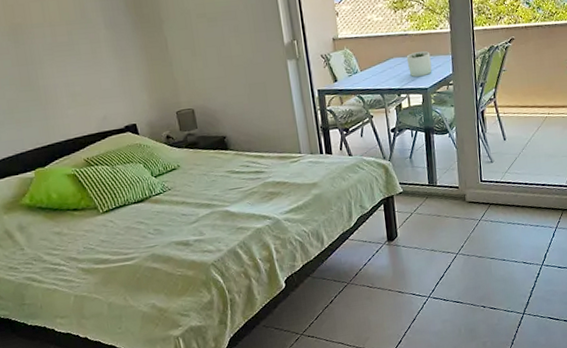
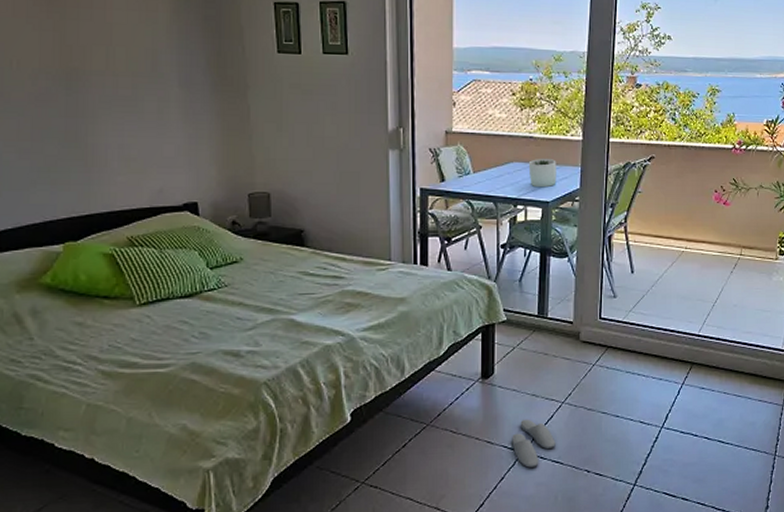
slippers: none [418,270,455,309] -> present [512,419,555,468]

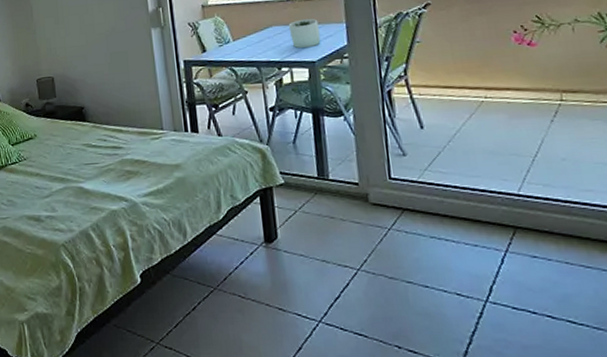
slippers: present [512,419,555,468] -> none [305,286,356,339]

